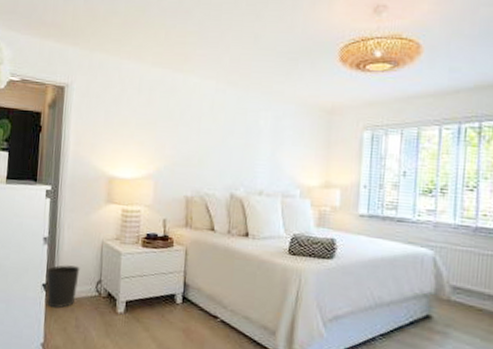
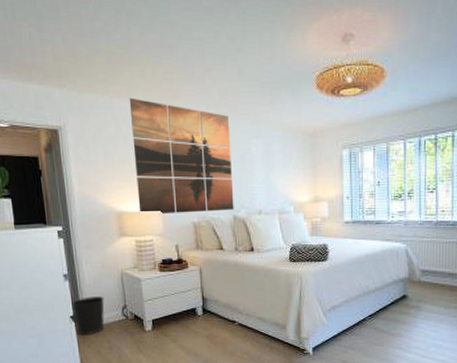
wall art: none [130,59,239,187] -> present [129,97,234,215]

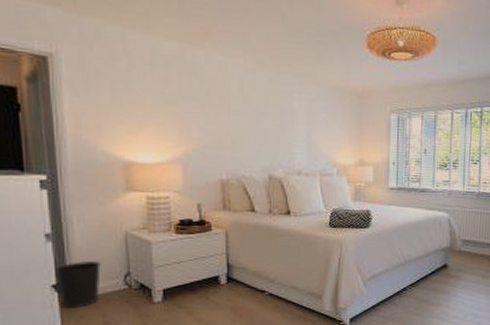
wall art: present [129,97,234,215] -> none [147,30,271,169]

